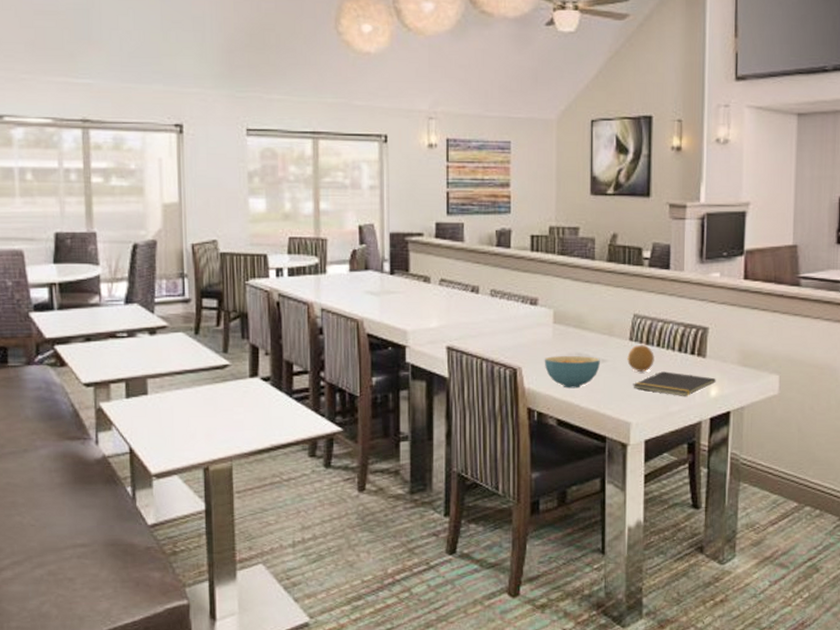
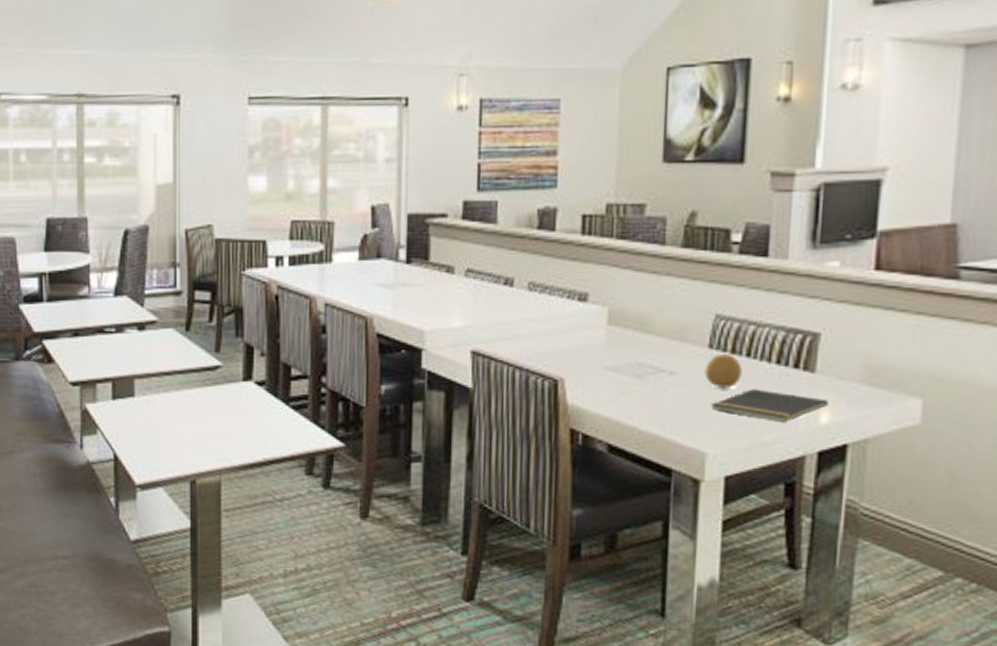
cereal bowl: present [544,356,600,389] -> none [593,366,668,407]

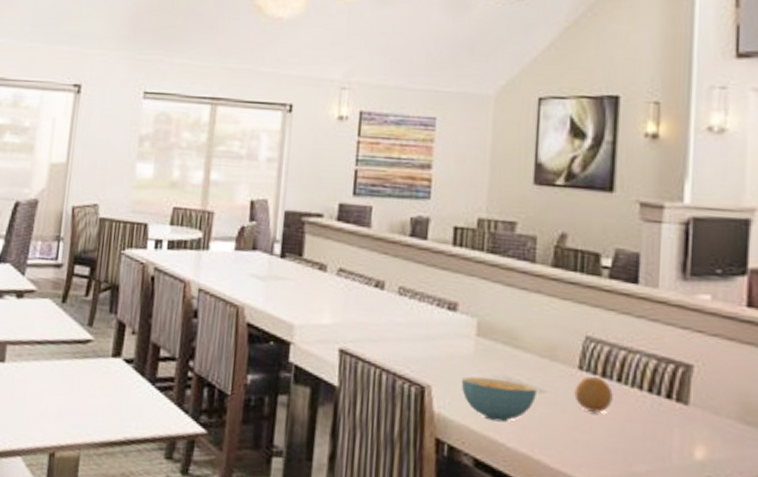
cereal bowl: none [593,366,668,407] -> present [461,376,536,423]
notepad: present [711,389,829,422] -> none [581,415,704,454]

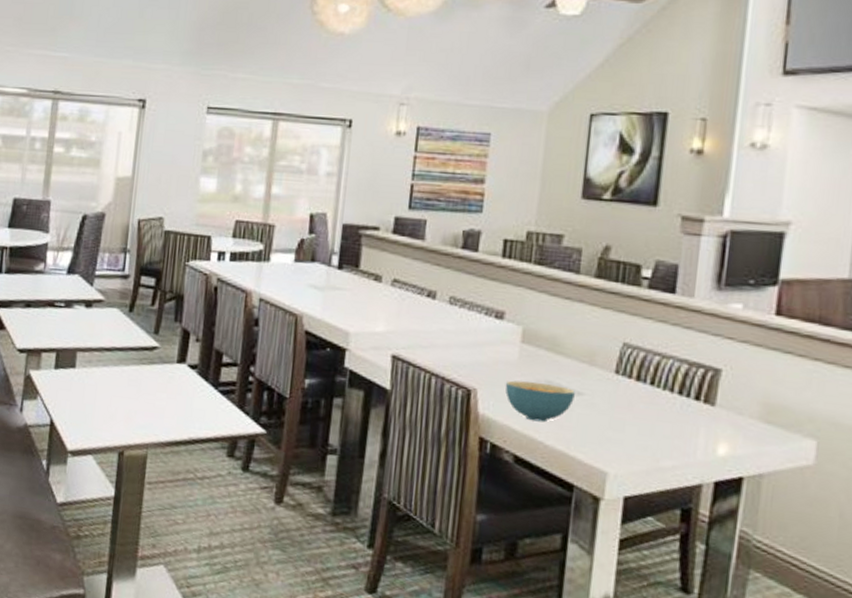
fruit: present [574,376,613,413] -> none [610,379,646,413]

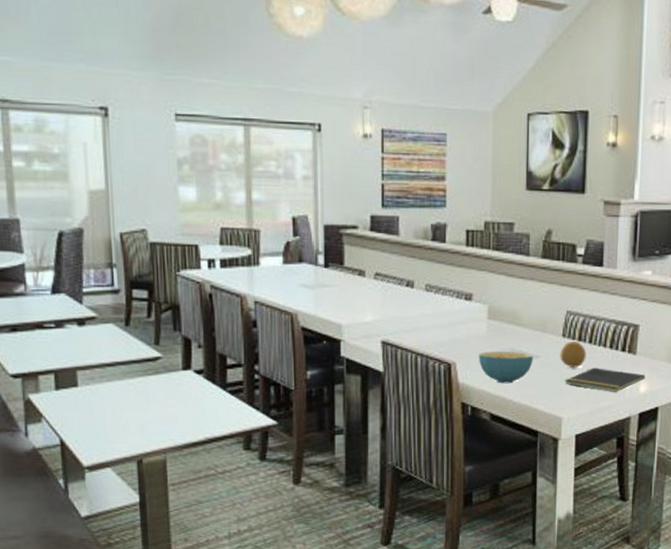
fruit: none [610,379,646,413] -> present [560,340,586,368]
notepad: none [614,416,727,451] -> present [565,368,646,392]

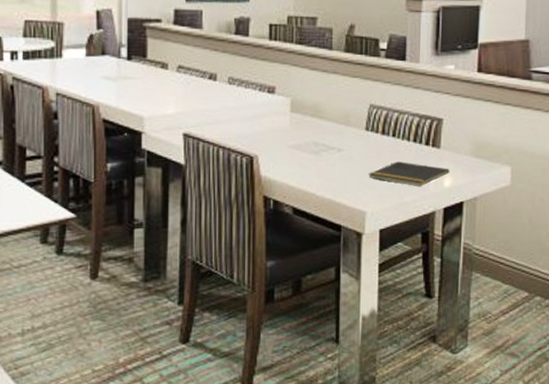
cereal bowl: present [478,352,533,384] -> none [280,145,336,177]
fruit: present [560,340,586,368] -> none [363,134,390,161]

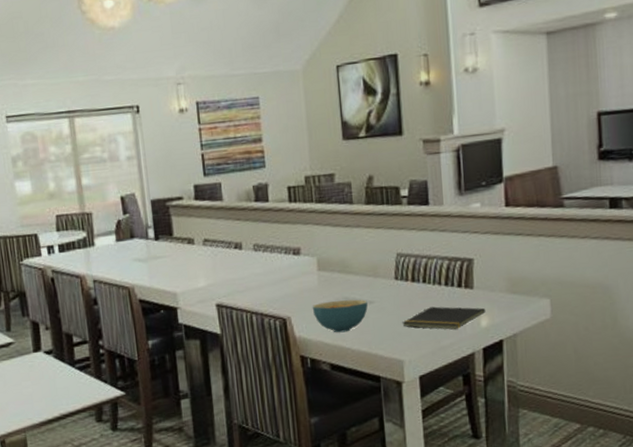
cereal bowl: none [280,145,336,177] -> present [312,299,368,333]

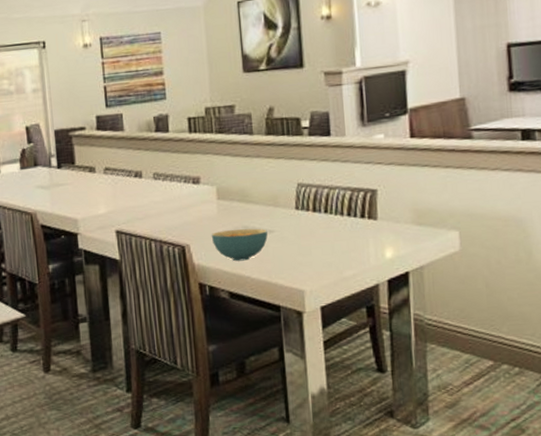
notepad: present [402,306,486,330] -> none [303,237,391,261]

